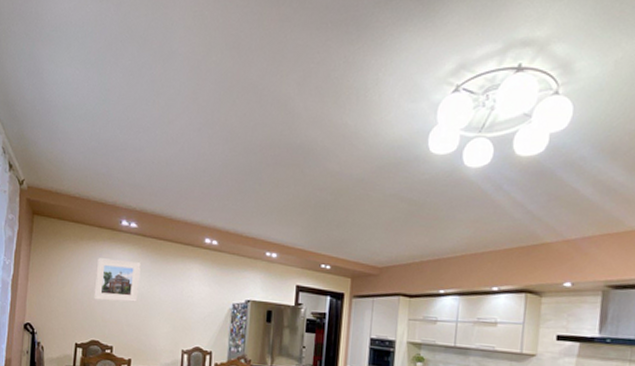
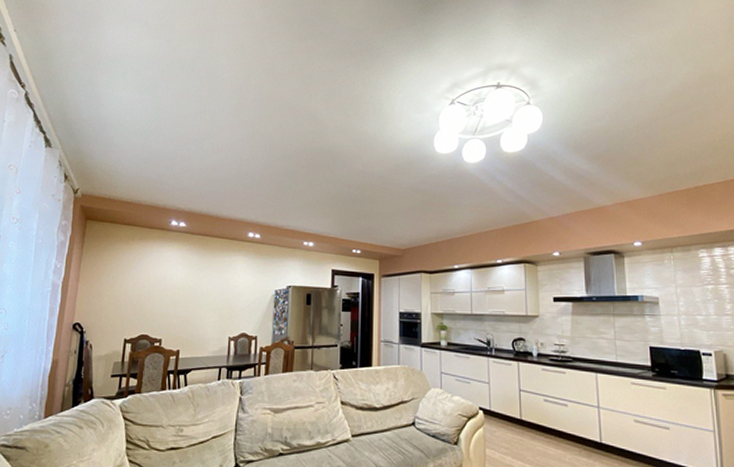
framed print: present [94,258,141,302] -> none [143,256,189,296]

